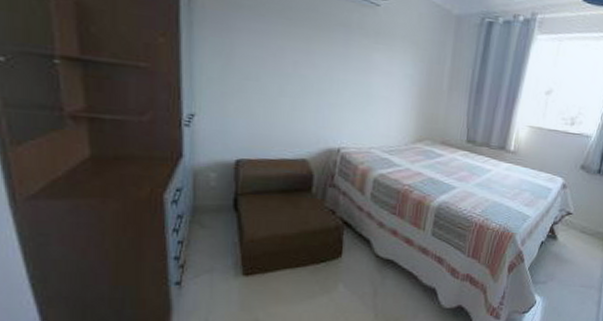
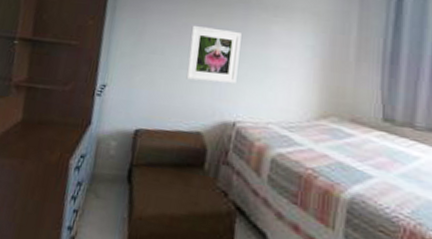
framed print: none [286,48,343,112] -> present [186,25,242,84]

